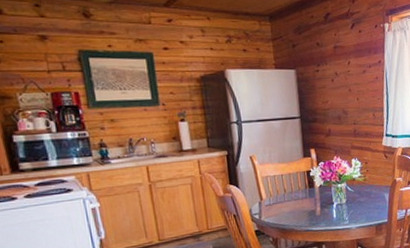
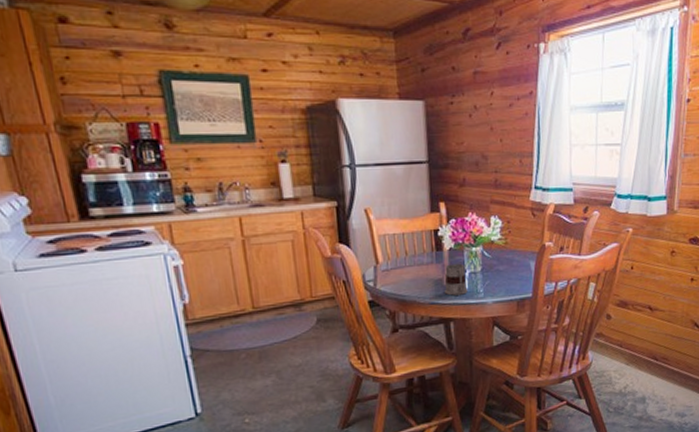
mug: none [316,197,336,224] -> present [444,263,468,296]

